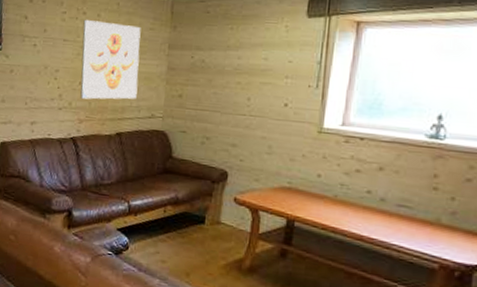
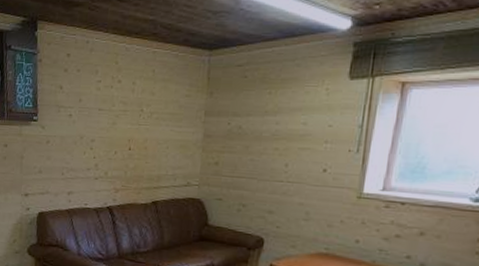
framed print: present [80,19,141,100] -> none [116,87,177,169]

